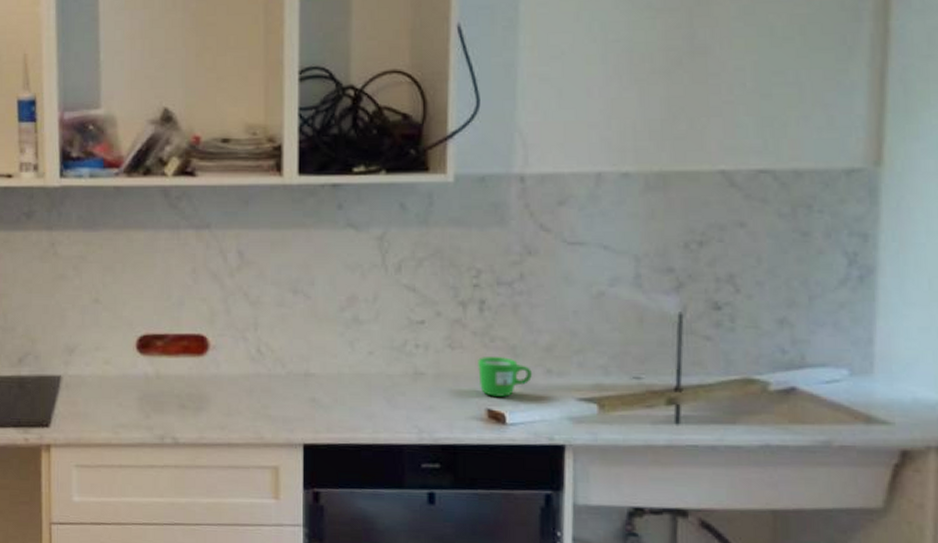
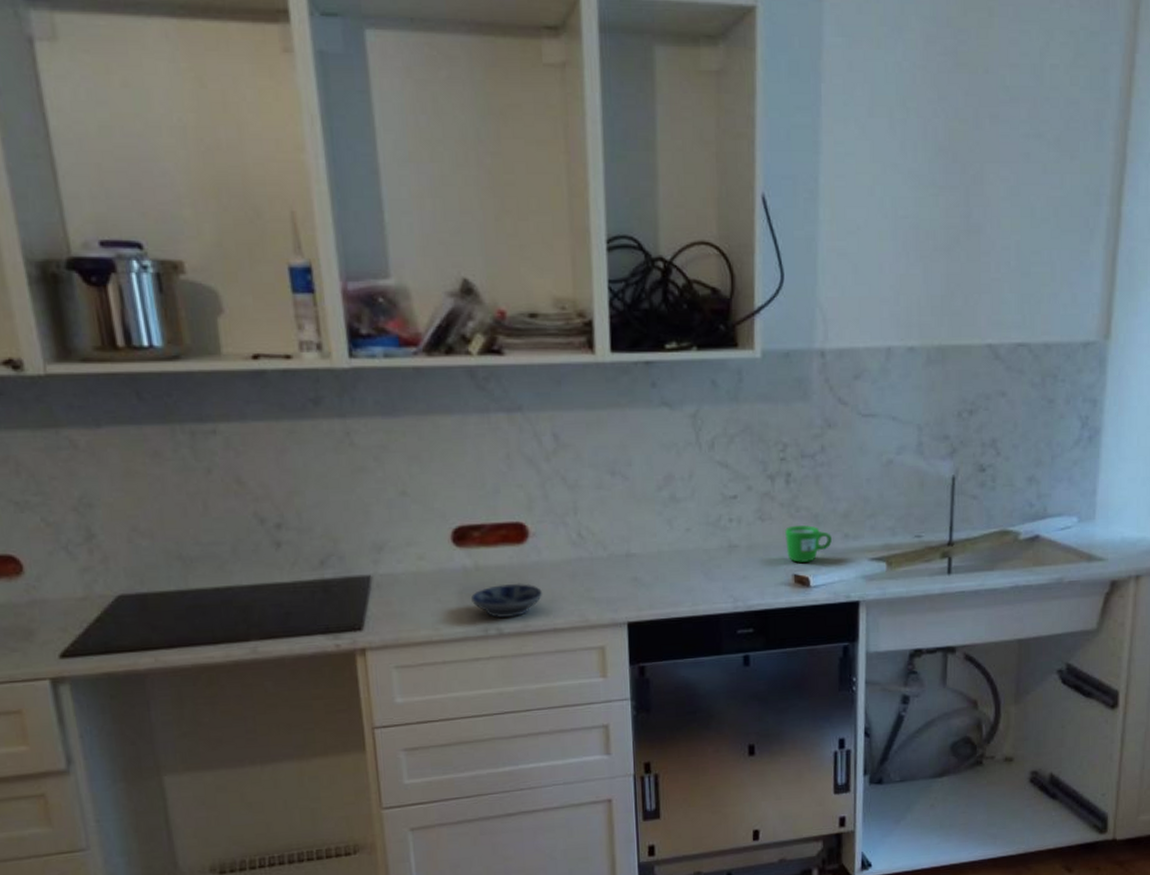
bowl: none [149,394,220,428] -> present [470,583,543,619]

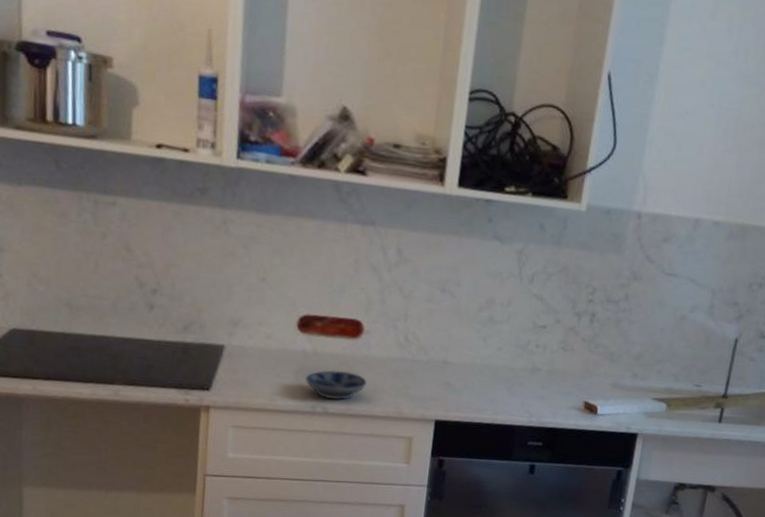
mug: present [785,525,832,564] -> none [581,359,623,393]

